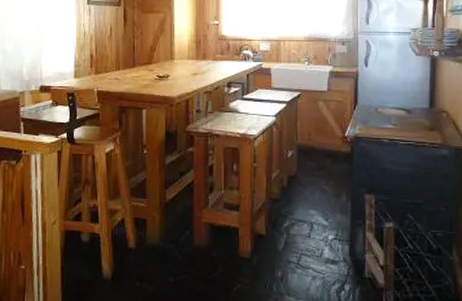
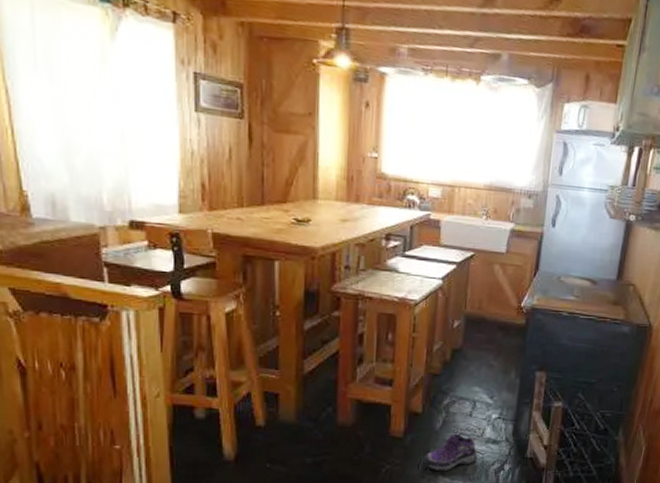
hiking boot: none [269,254,319,291] -> present [422,433,478,472]

